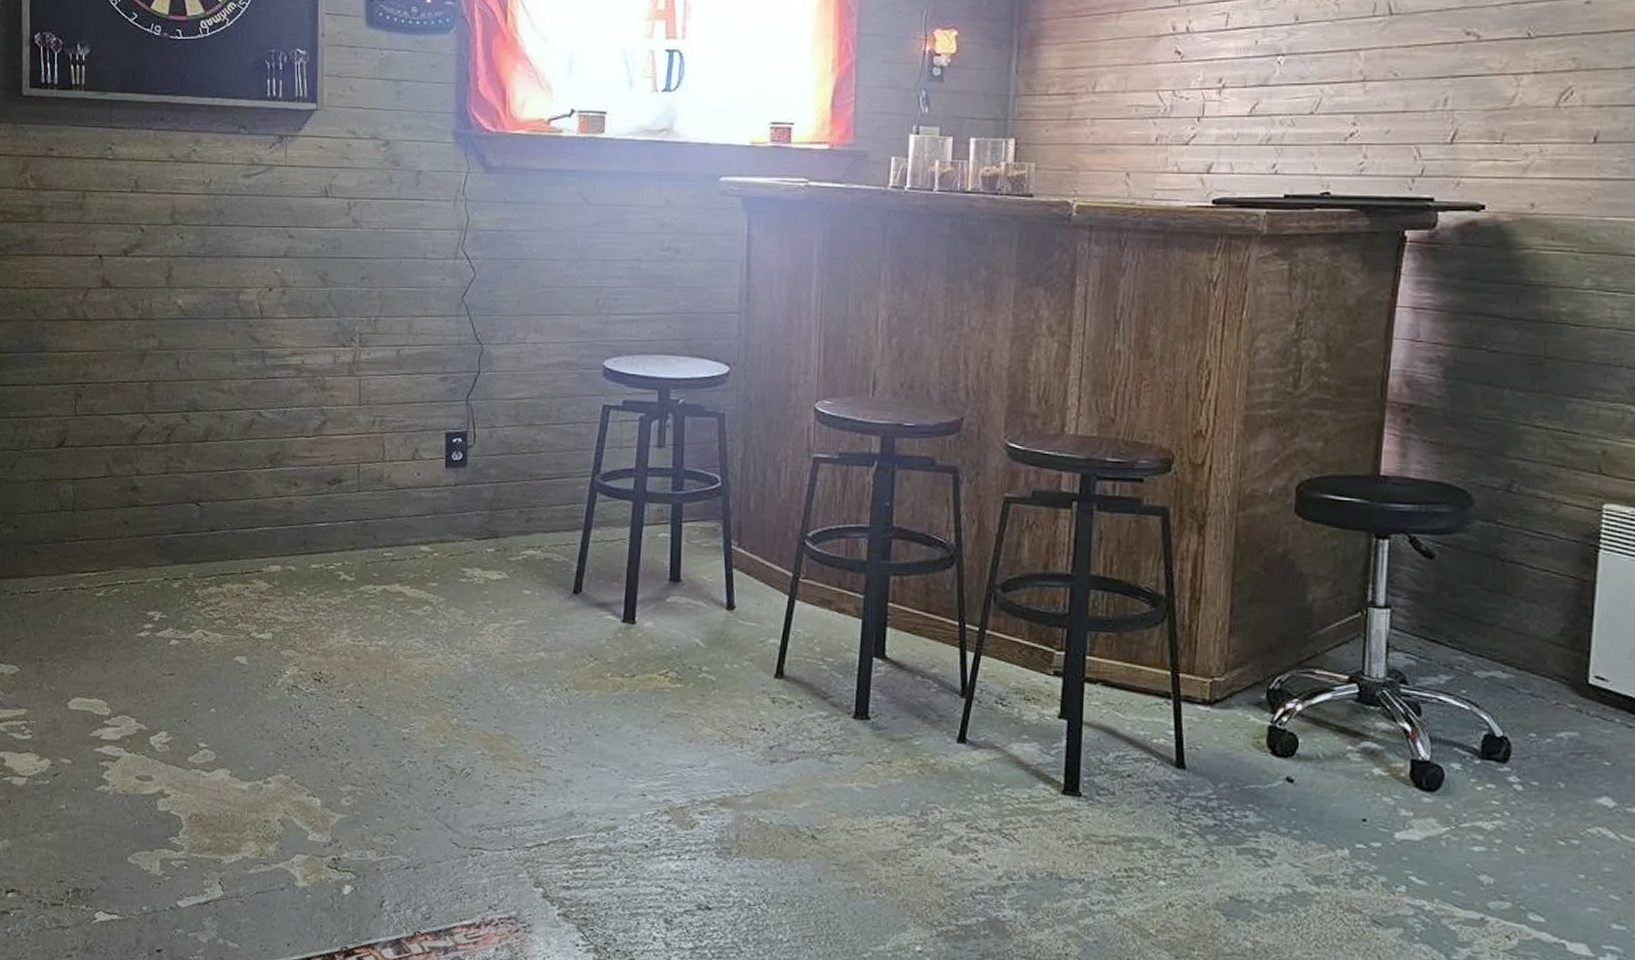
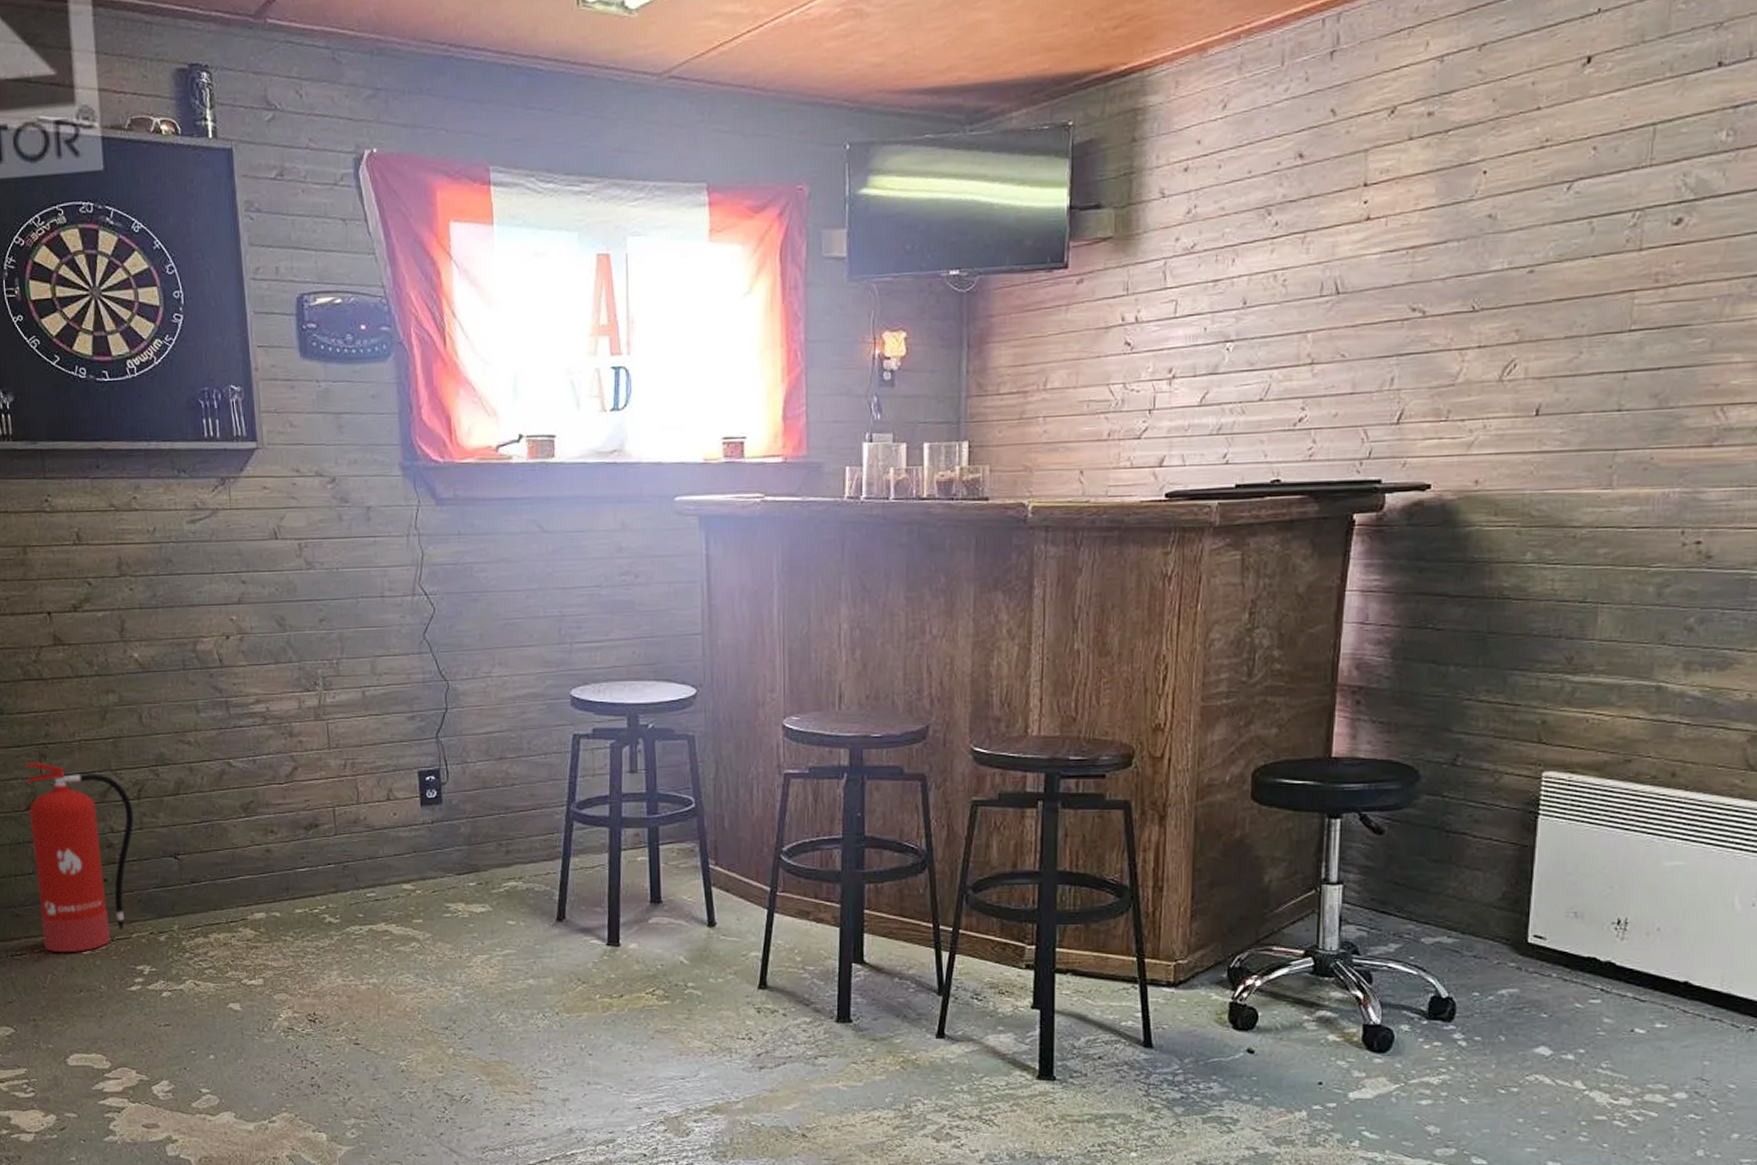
fire extinguisher: none [58,400,161,594] -> present [24,761,134,953]

